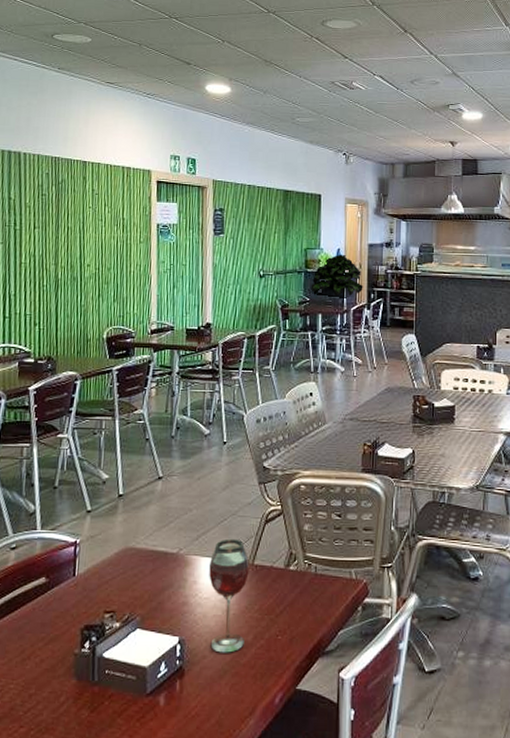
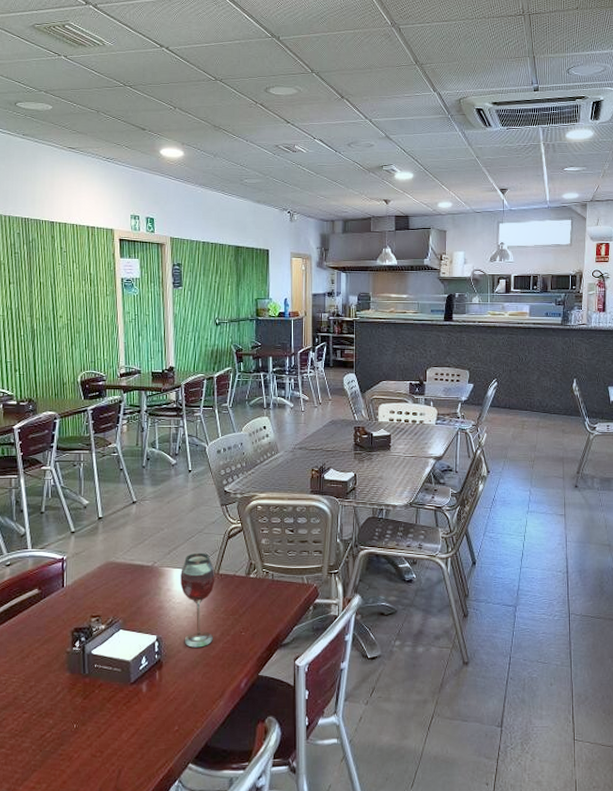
potted plant: present [311,254,363,297] -> none [262,303,309,342]

